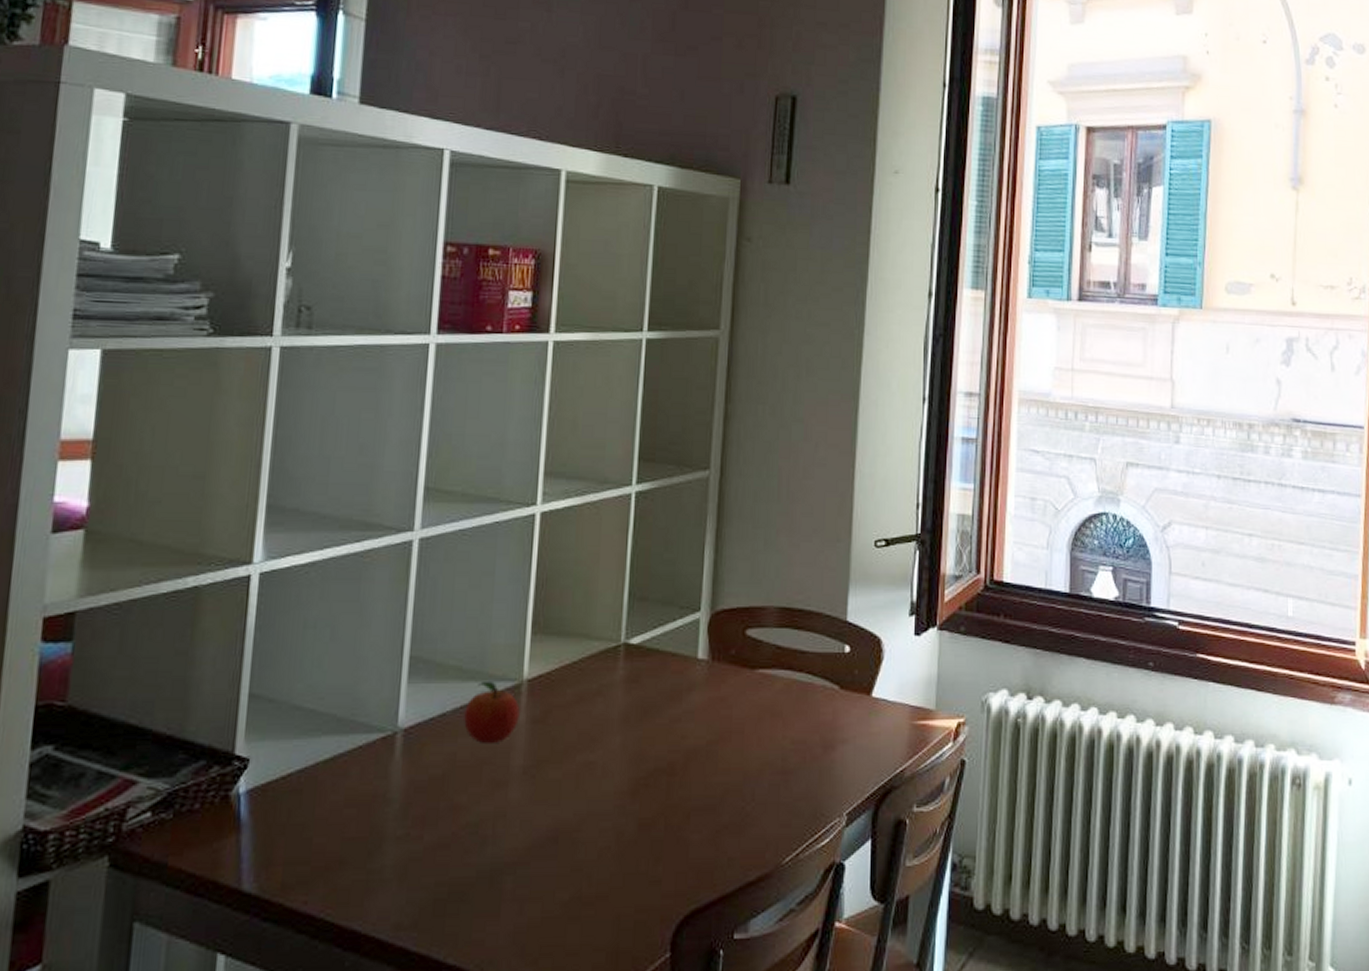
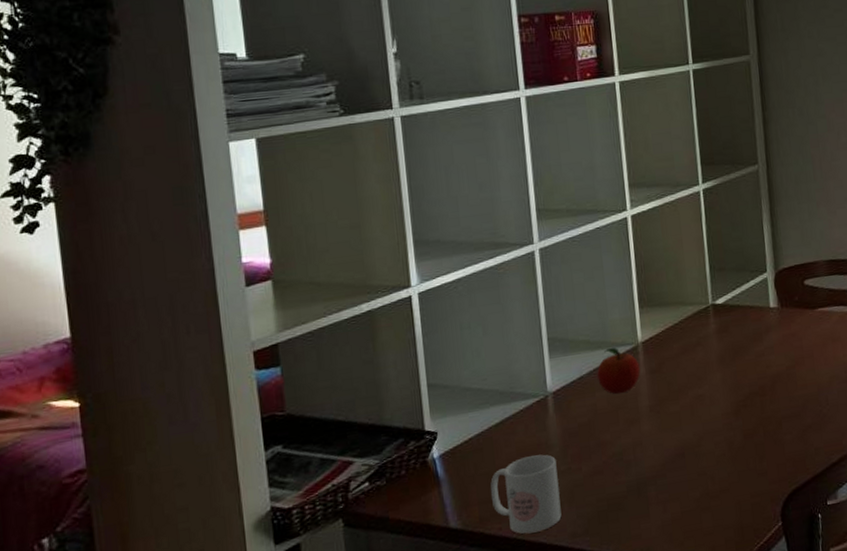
mug: none [301,810,393,915] -> present [490,454,562,534]

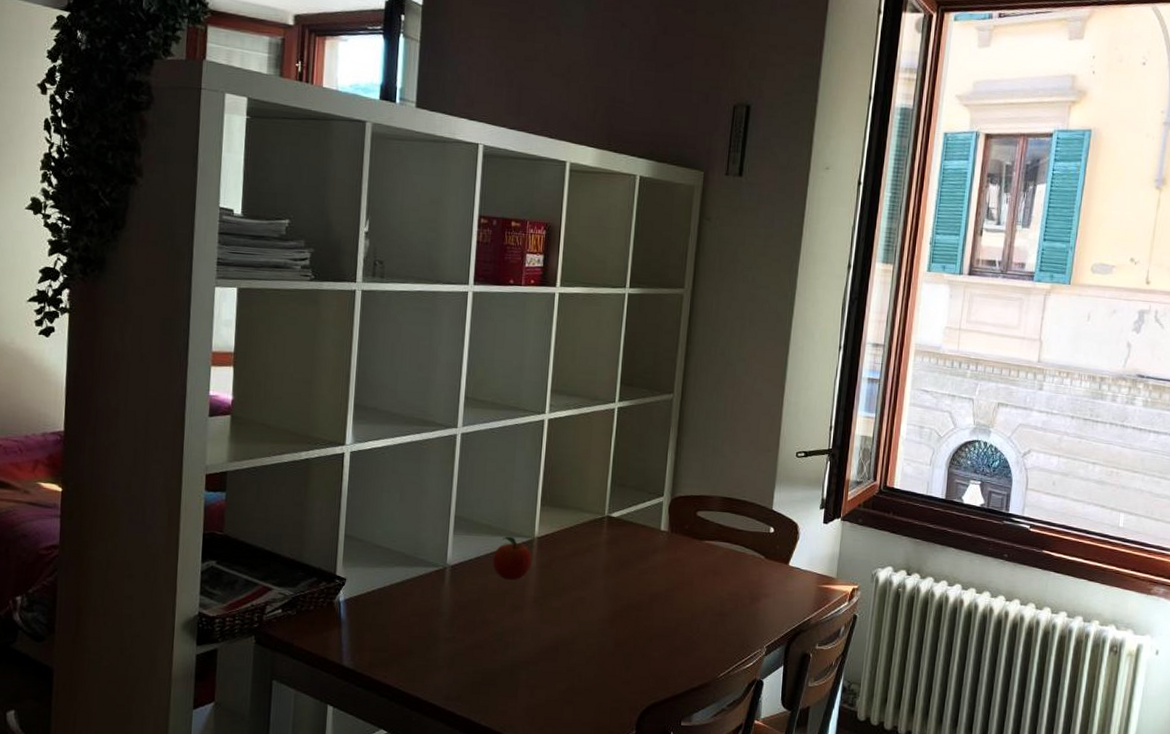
mug: present [490,454,562,534] -> none [382,618,444,688]

